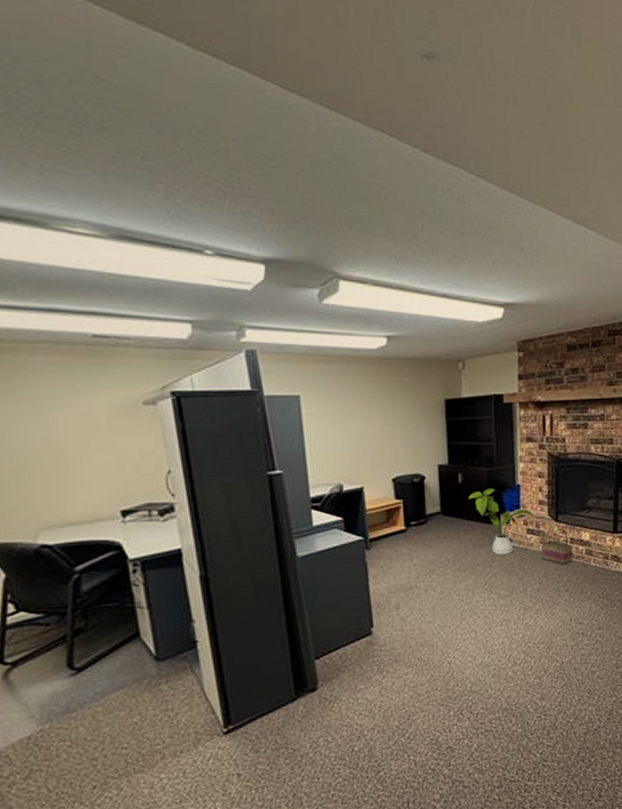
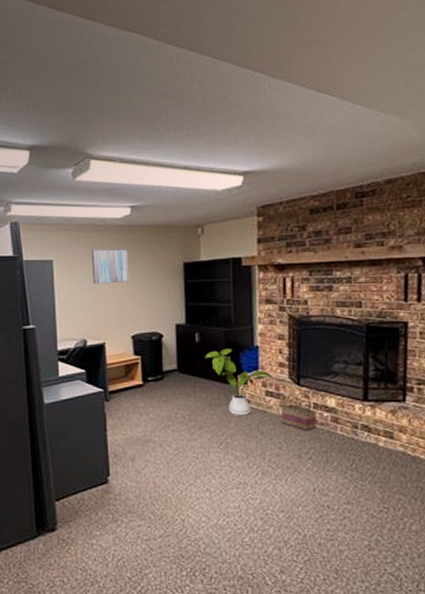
wall art: none [344,383,388,423] -> present [91,248,129,284]

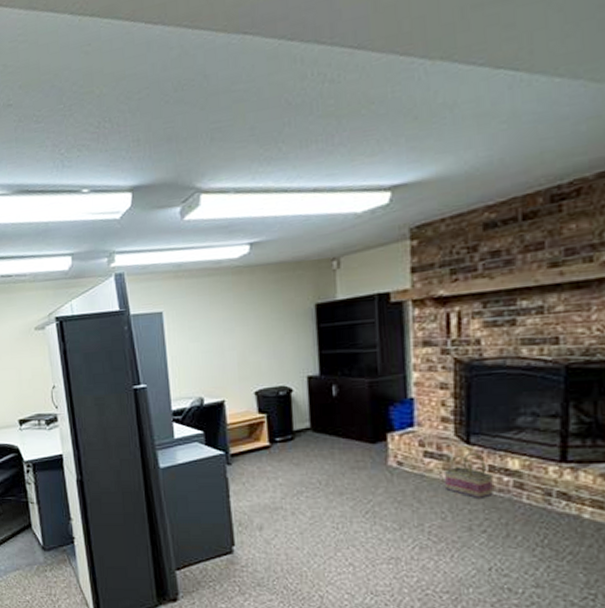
wall art: present [91,248,129,284] -> none [205,293,250,336]
house plant: present [204,348,273,416] -> none [344,402,434,481]

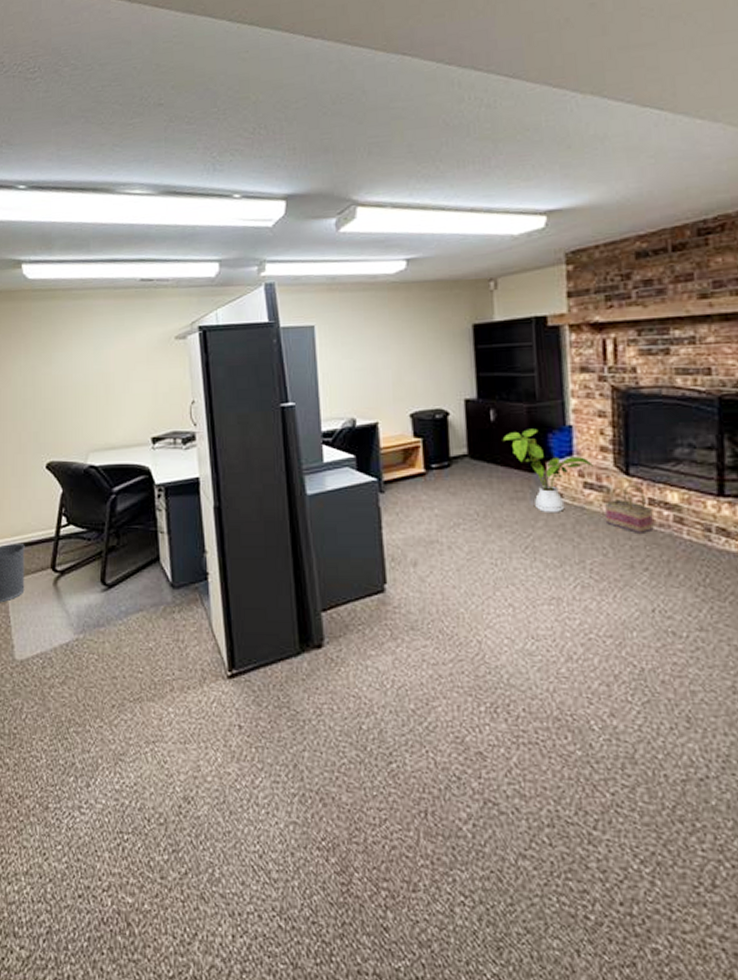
house plant: none [344,402,434,481] -> present [502,428,593,513]

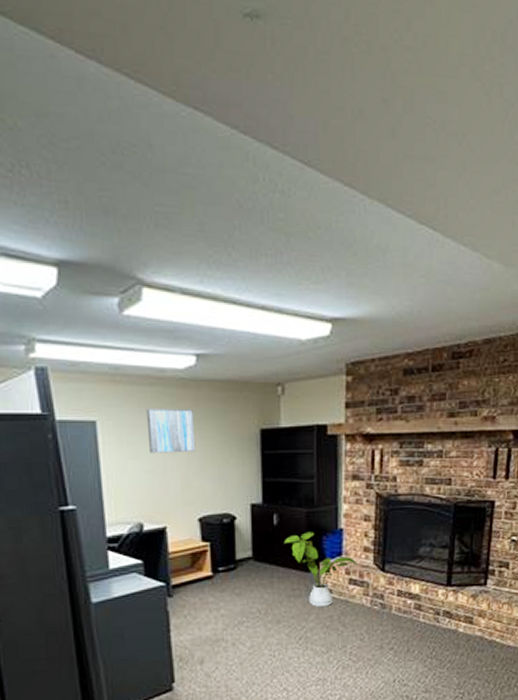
wall art: none [359,310,406,353] -> present [146,408,195,454]
basket: present [605,484,654,533] -> none [365,579,400,620]

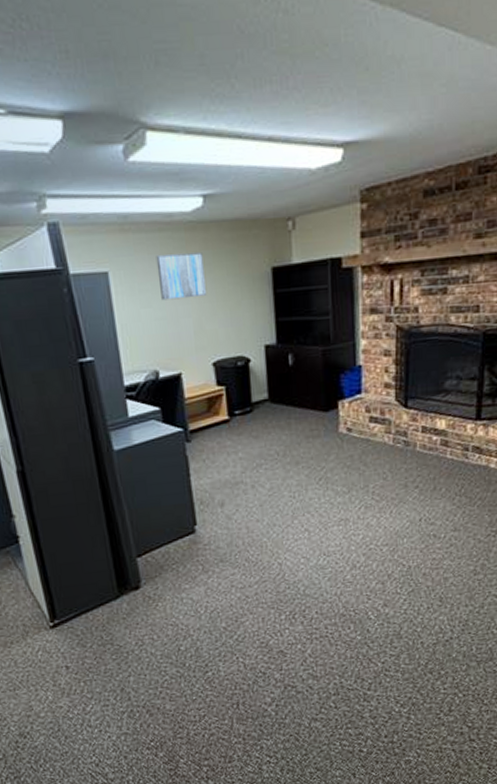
house plant: present [283,532,357,608] -> none [299,370,378,448]

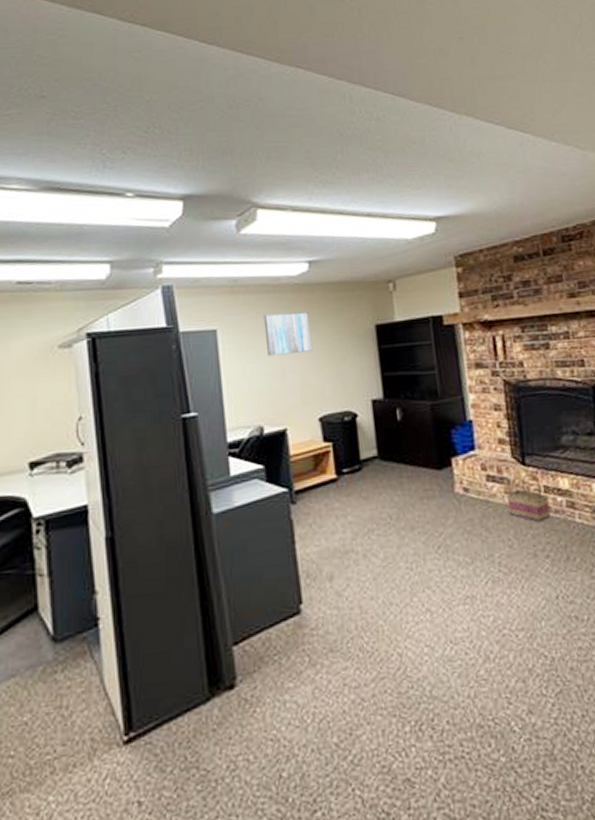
basket: none [387,415,425,458] -> present [507,473,551,522]

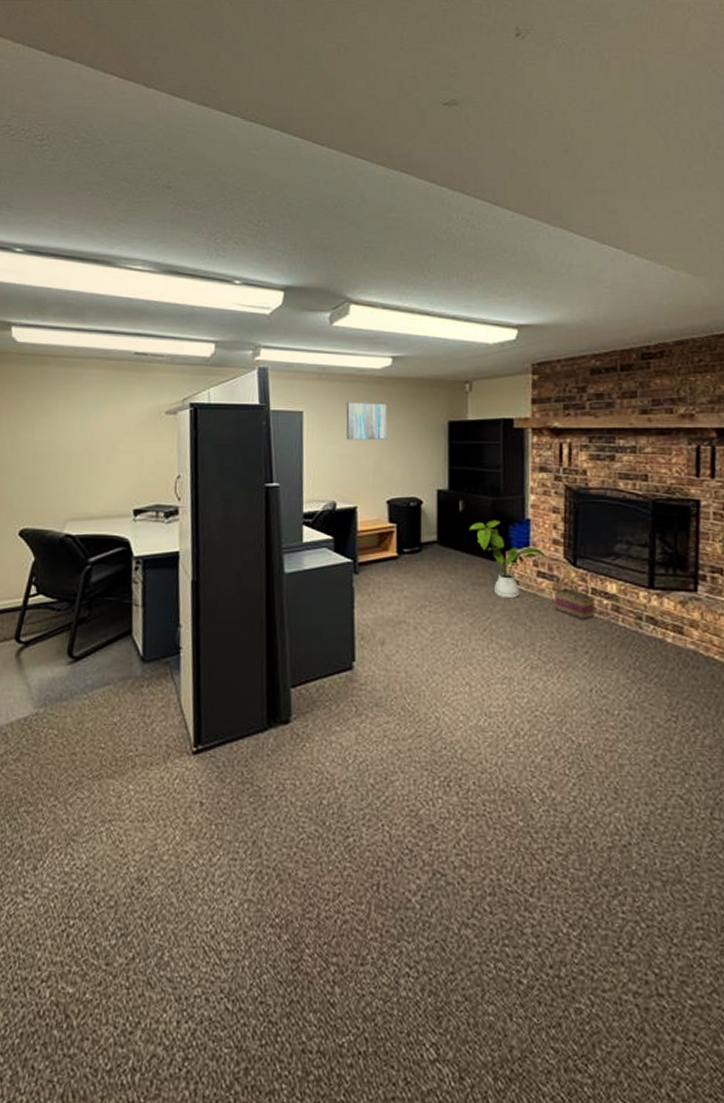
house plant: none [409,425,494,510] -> present [468,520,546,599]

